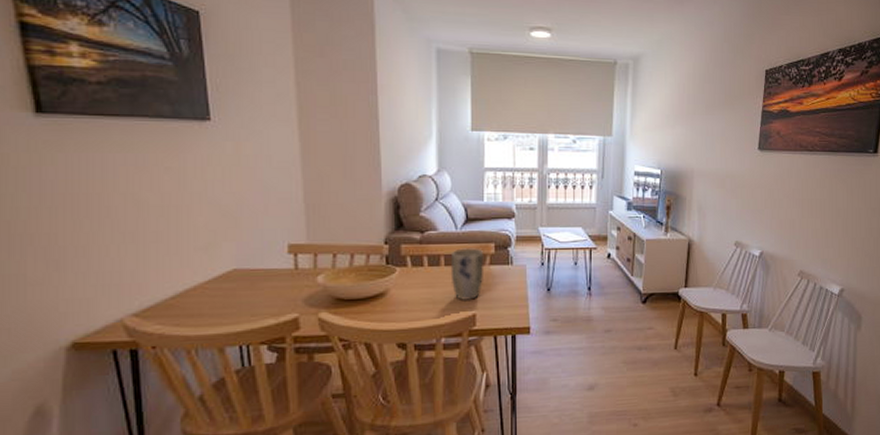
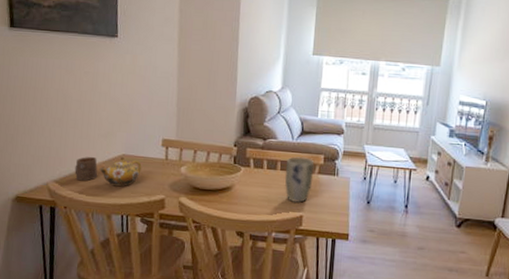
cup: none [163,276,199,310] -> present [74,156,98,181]
teapot: none [201,273,262,311] -> present [100,157,142,187]

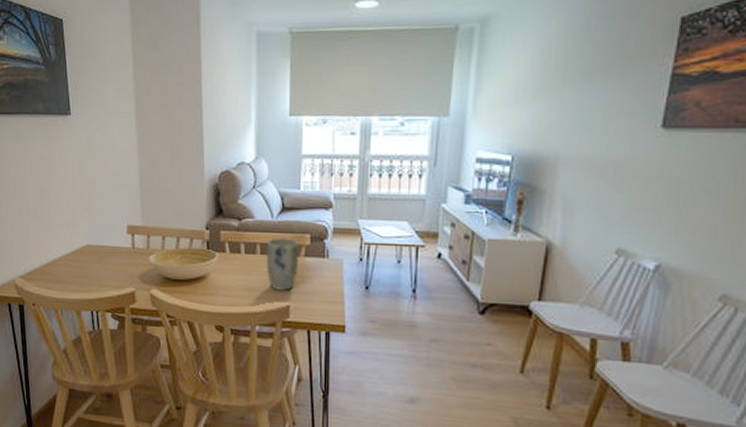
cup: present [74,156,98,181] -> none [39,248,63,276]
teapot: present [100,157,142,187] -> none [65,248,108,281]

